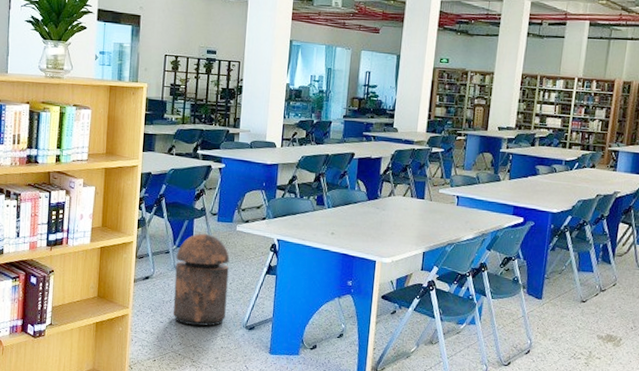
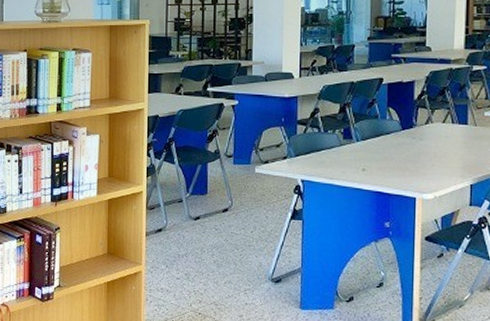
trash can: present [173,233,230,326] -> none [190,178,249,281]

